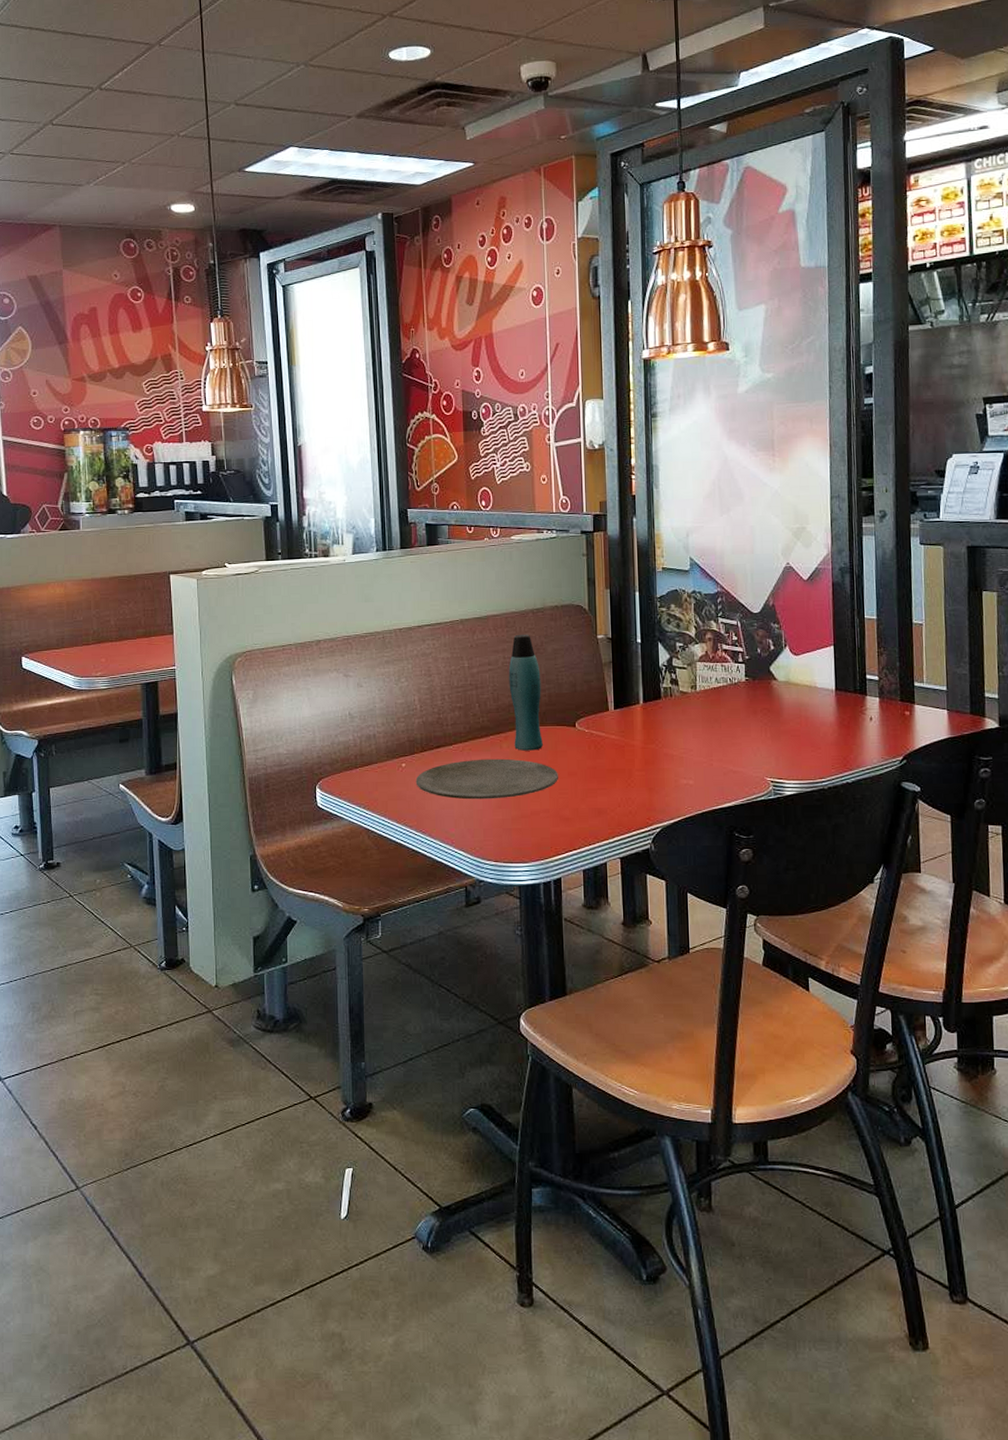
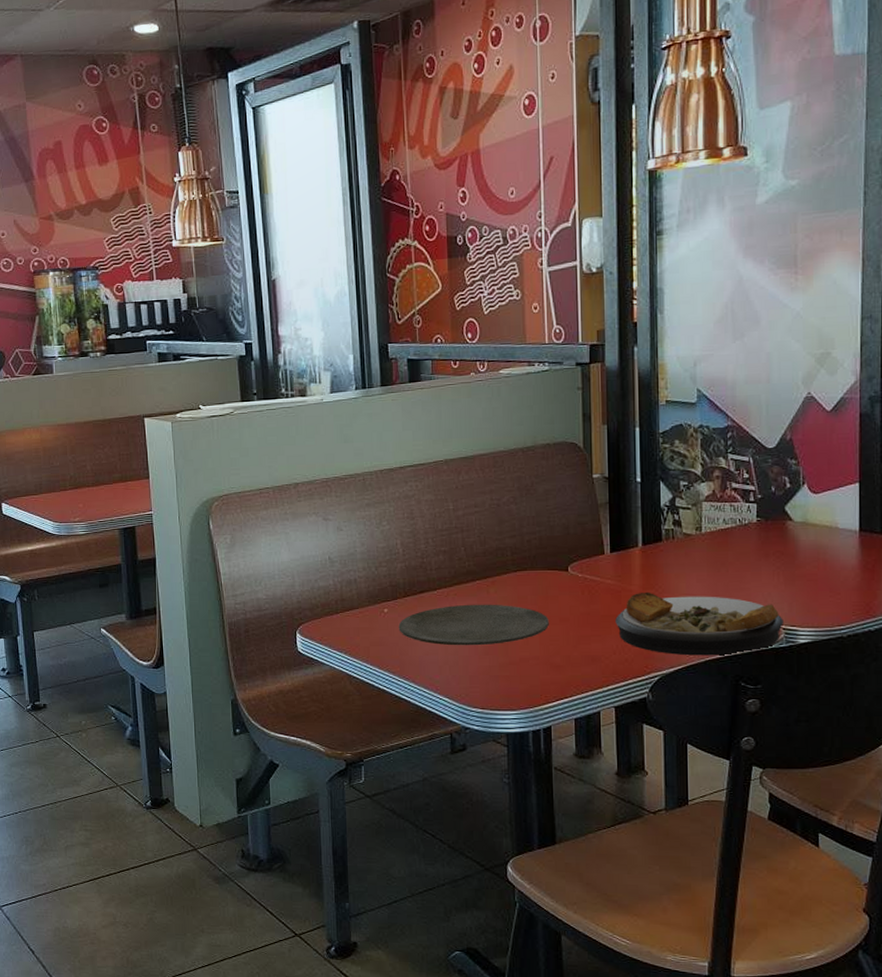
bottle: present [508,634,543,751] -> none [496,474,533,596]
plate: none [620,746,771,808] -> present [615,591,783,656]

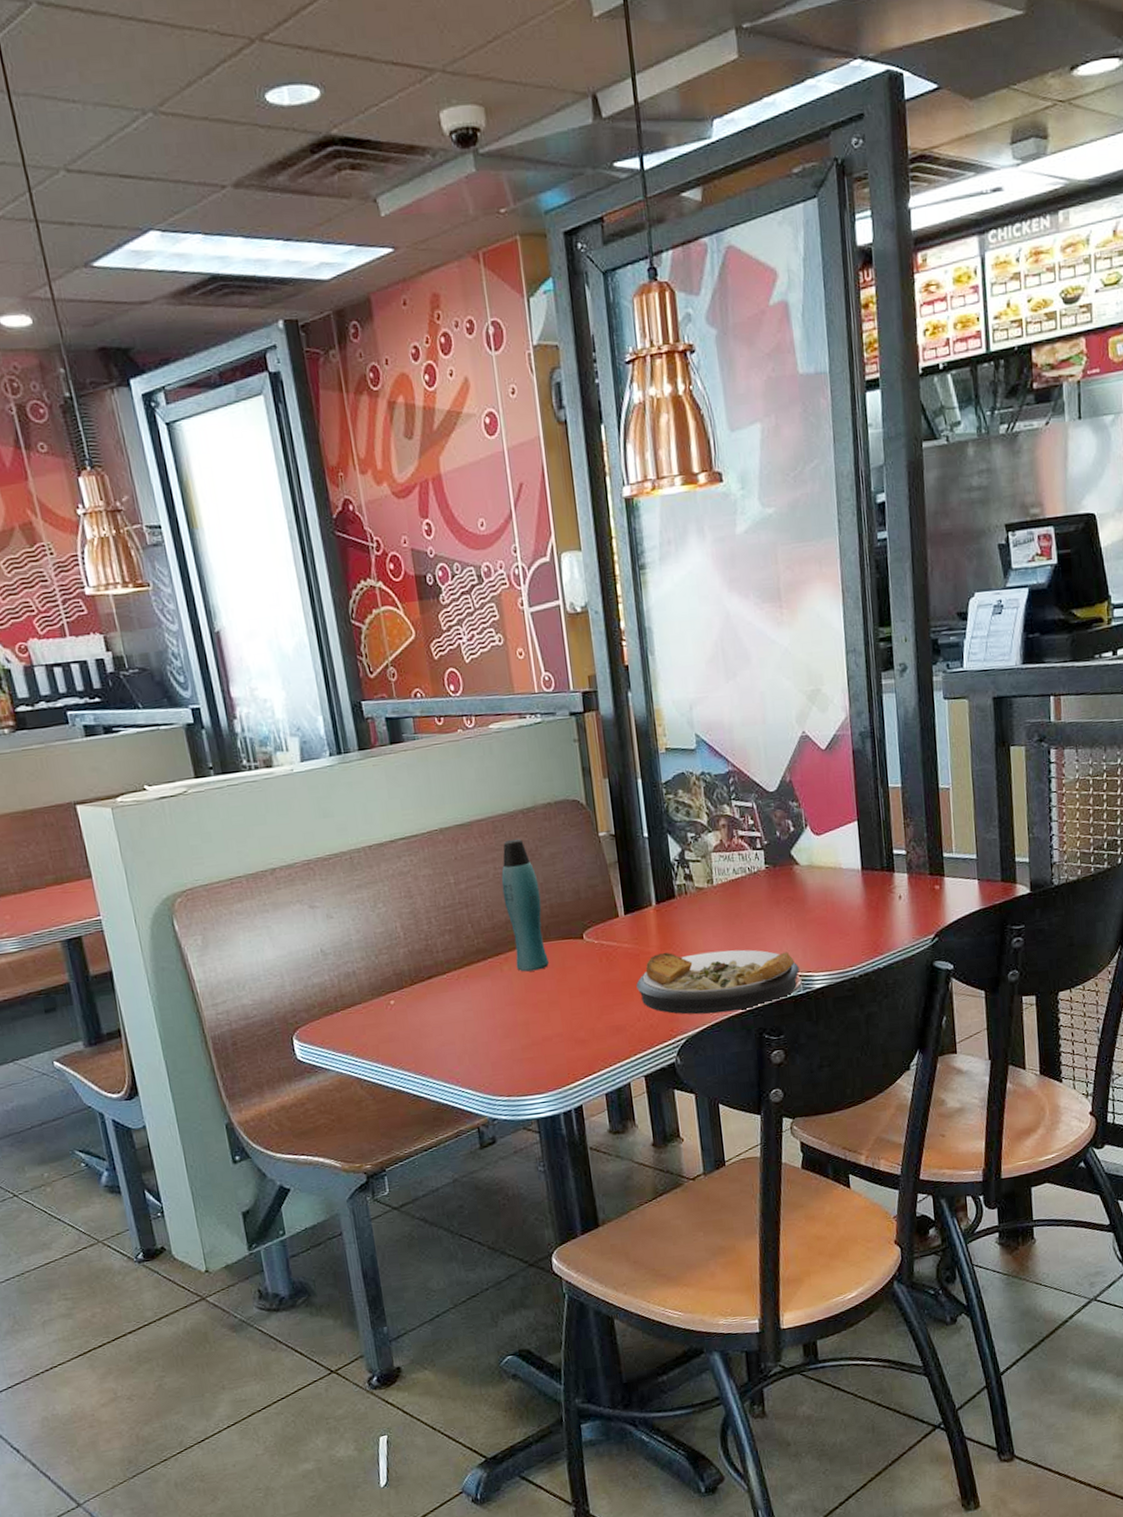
plate: present [398,604,549,646] -> none [408,981,569,1033]
bottle: none [496,474,533,596] -> present [501,838,549,972]

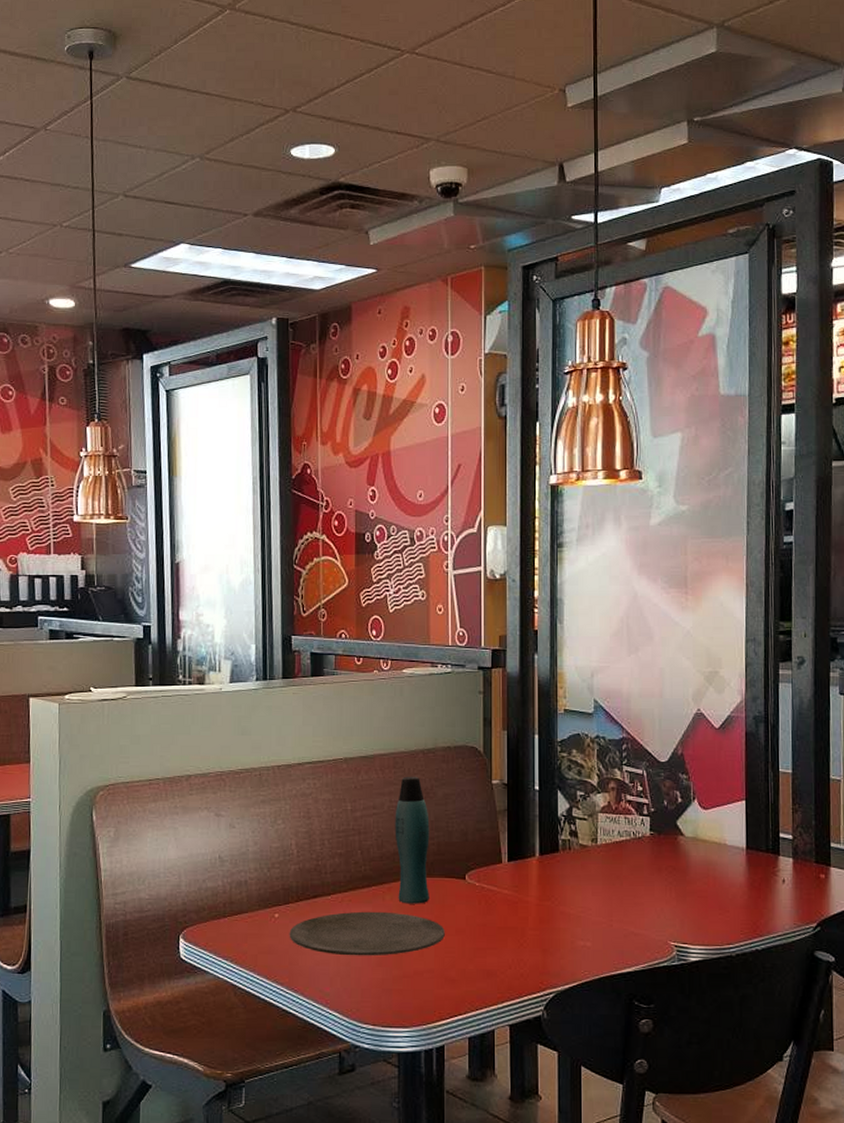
plate: none [408,981,569,1033] -> present [289,911,445,956]
plate: present [636,949,800,1015] -> none [512,903,675,973]

